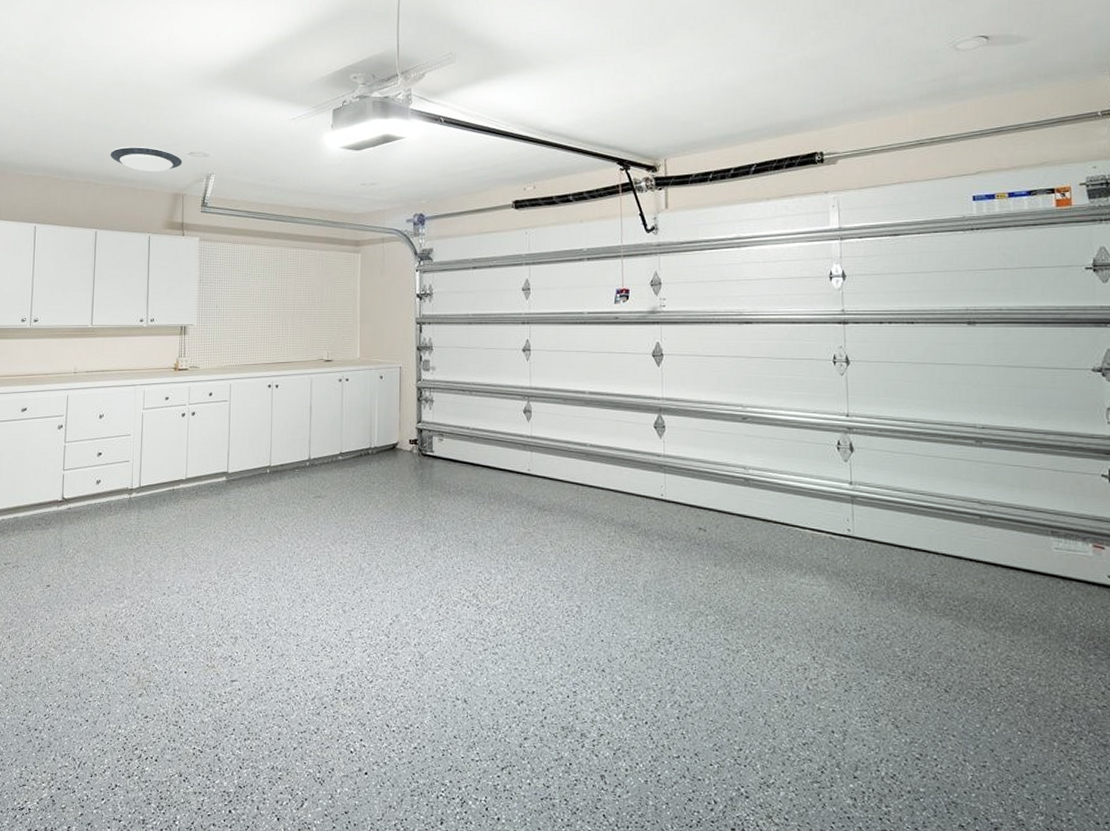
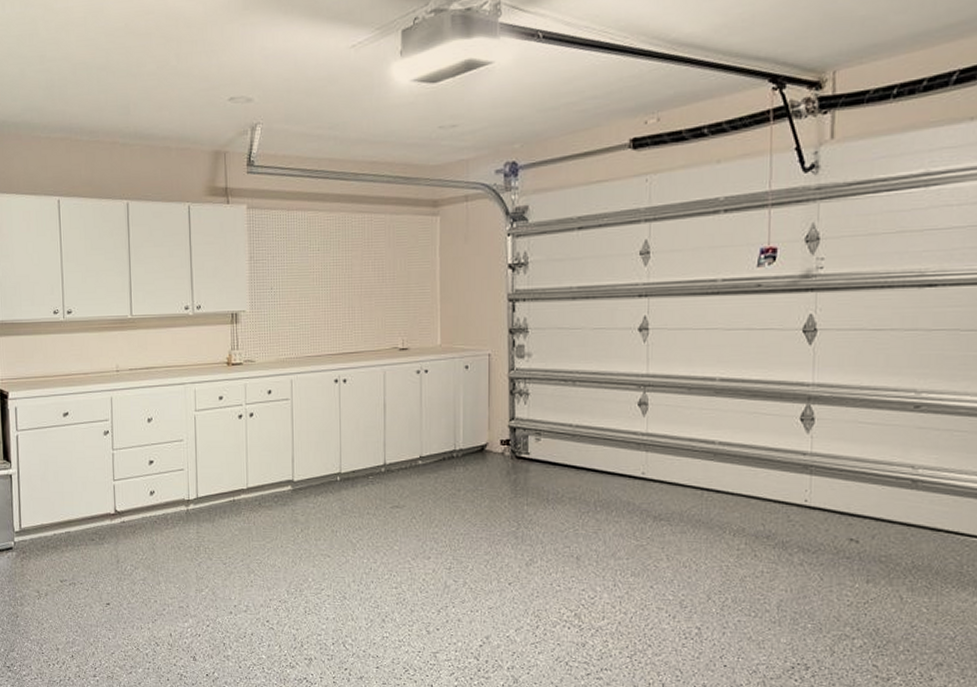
ceiling light: present [110,146,182,172] -> none [137,93,222,126]

